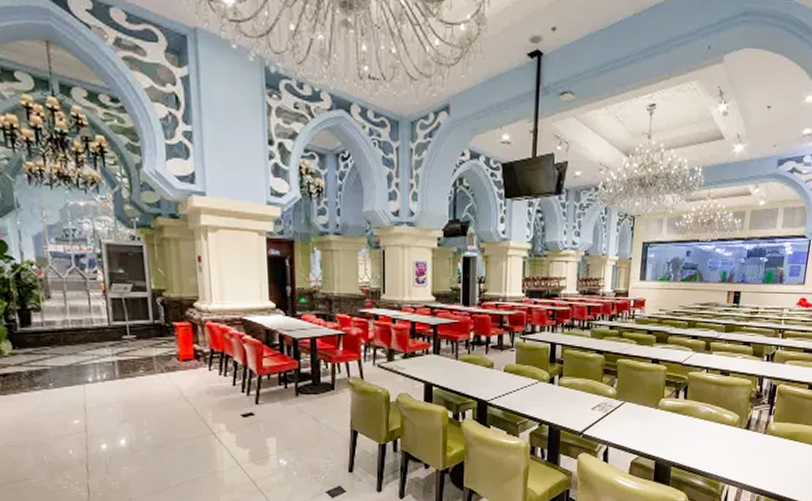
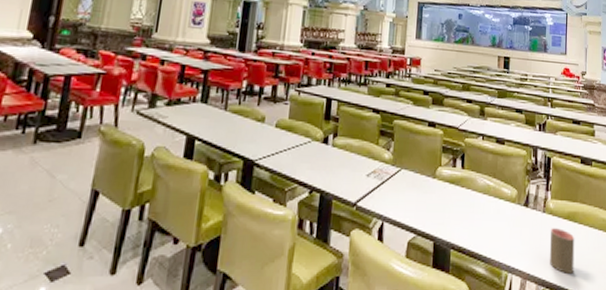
cup: none [766,447,794,483] -> present [549,228,575,273]

